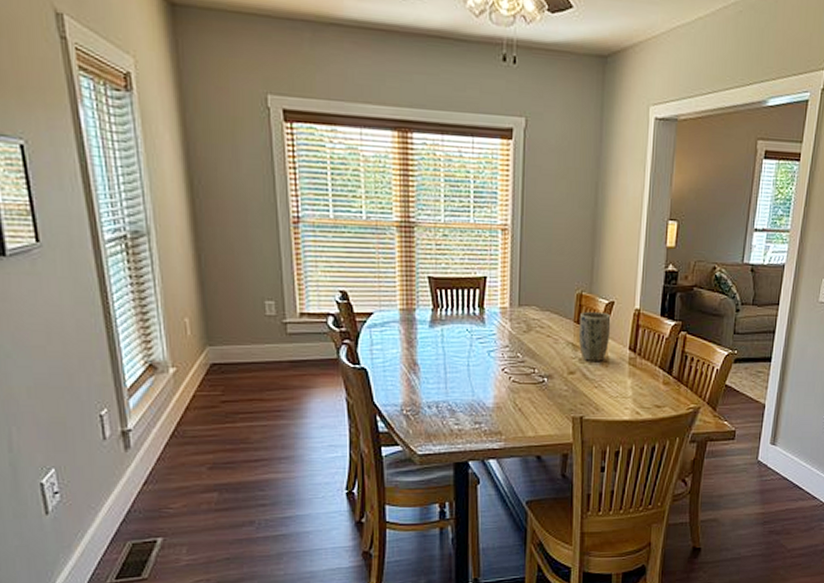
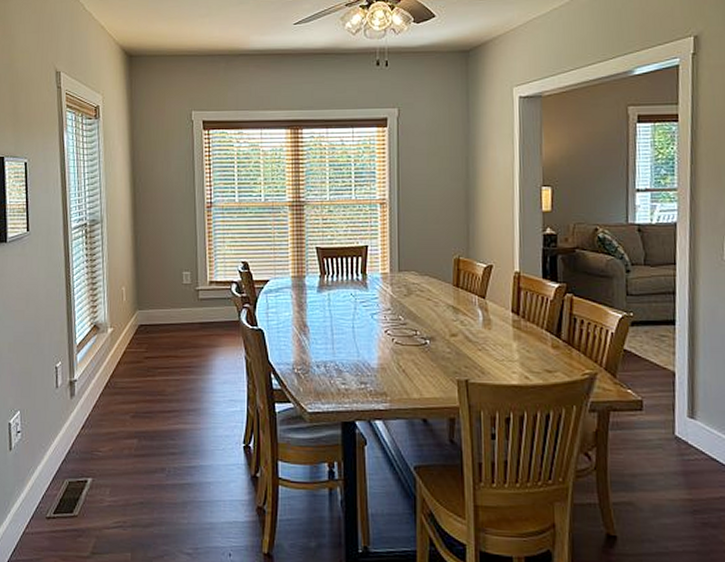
plant pot: present [578,311,611,361] -> none [458,275,491,324]

